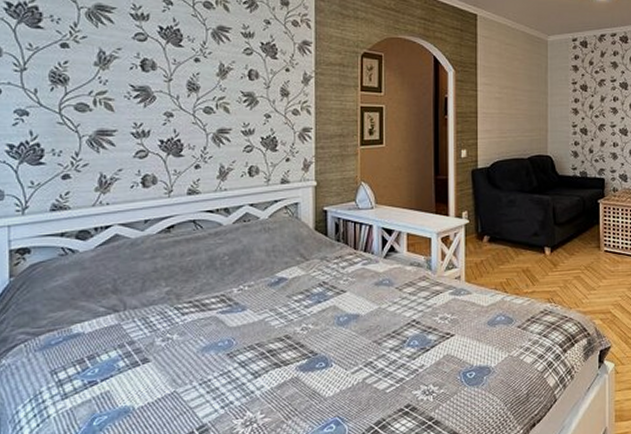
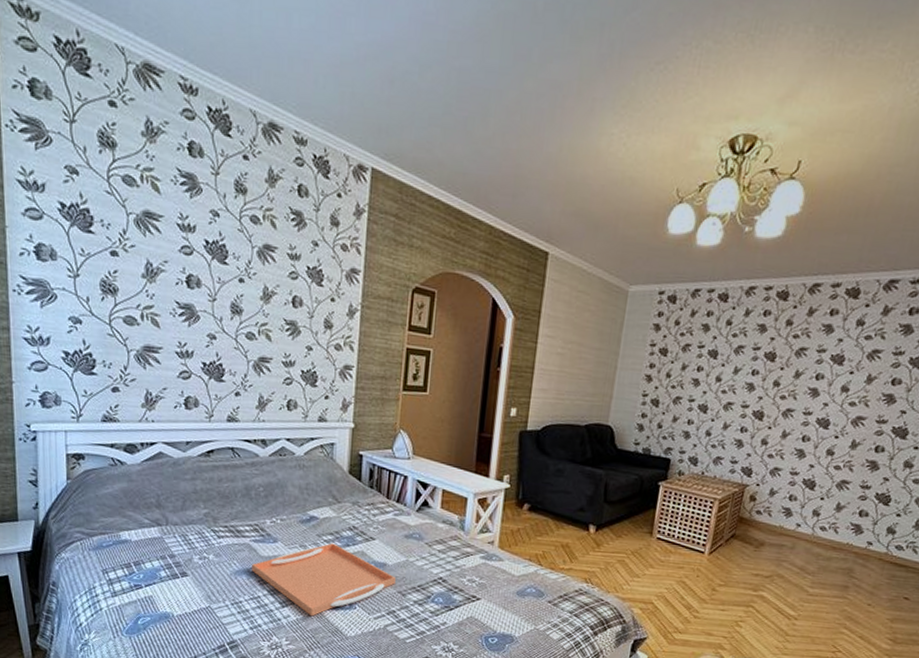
serving tray: none [220,302,370,383] -> present [252,543,396,617]

